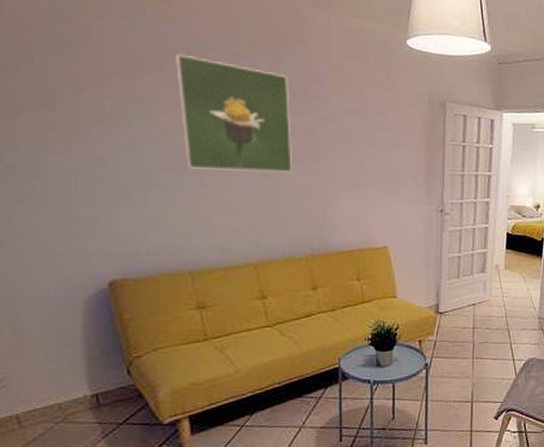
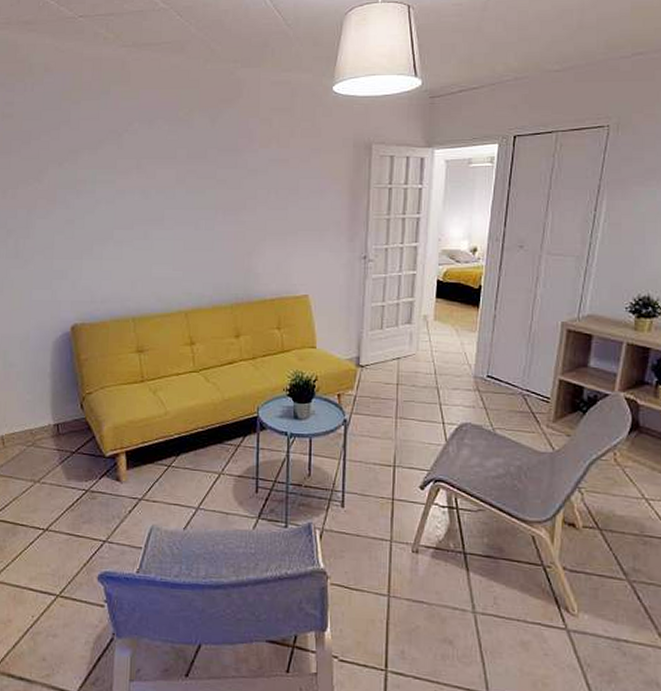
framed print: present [176,53,293,172] -> none [130,125,223,225]

